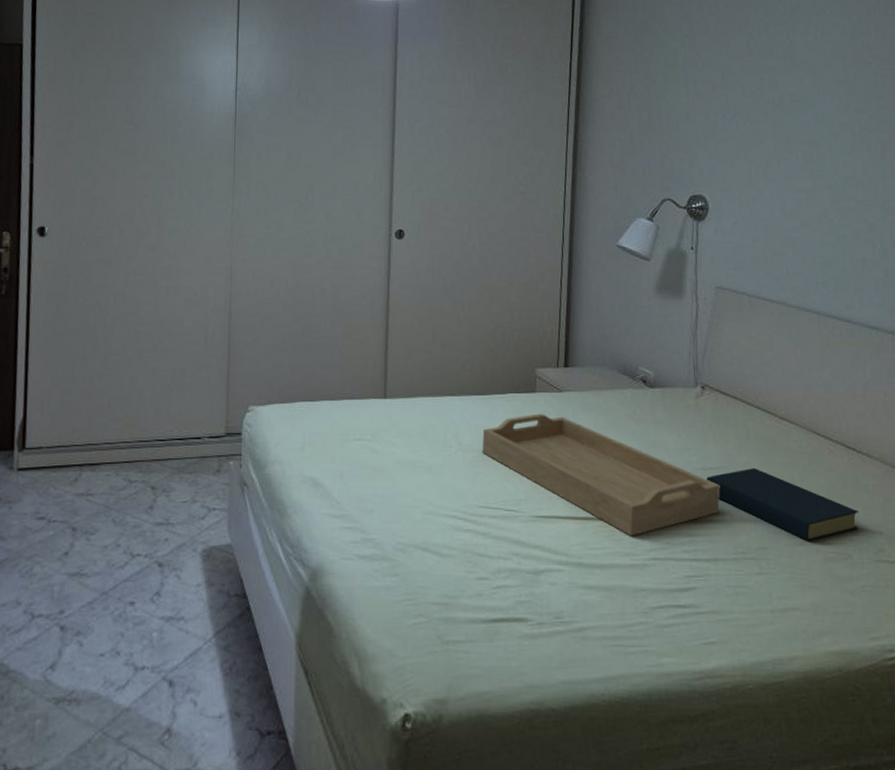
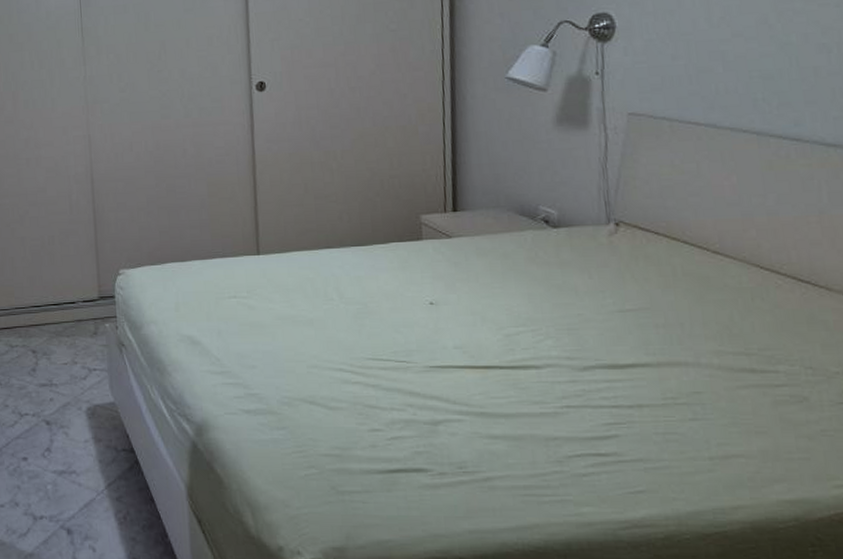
serving tray: present [482,413,720,537] -> none [365,261,643,384]
hardback book: present [707,467,859,541] -> none [625,307,817,384]

